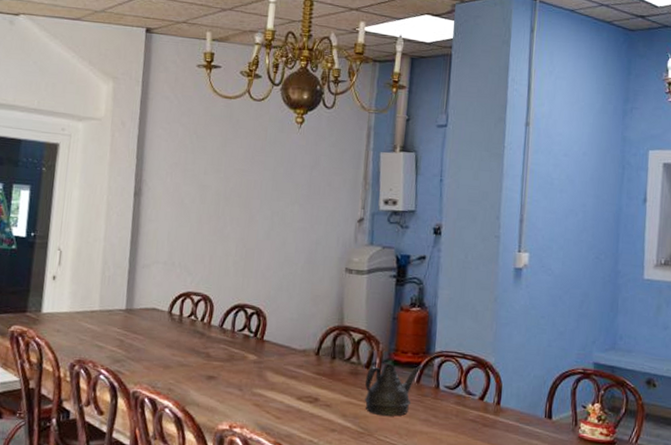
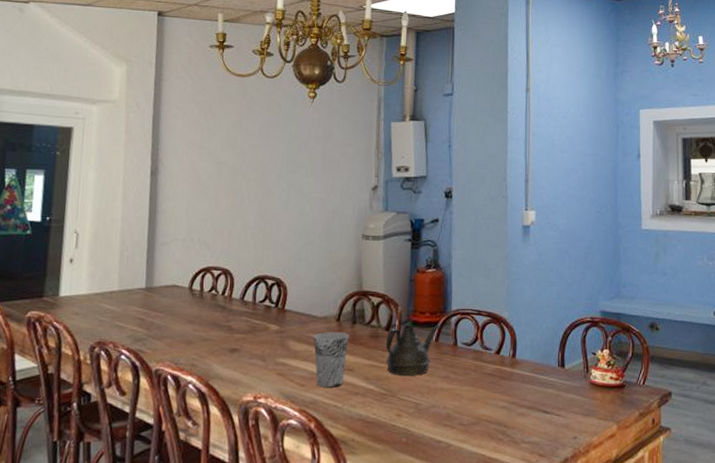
cup: none [291,365,328,423] -> present [313,332,349,388]

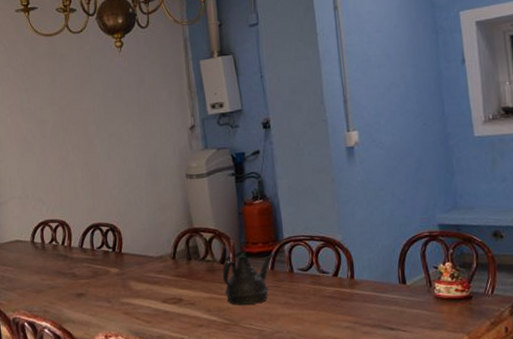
cup: present [313,332,349,388] -> none [153,269,187,322]

